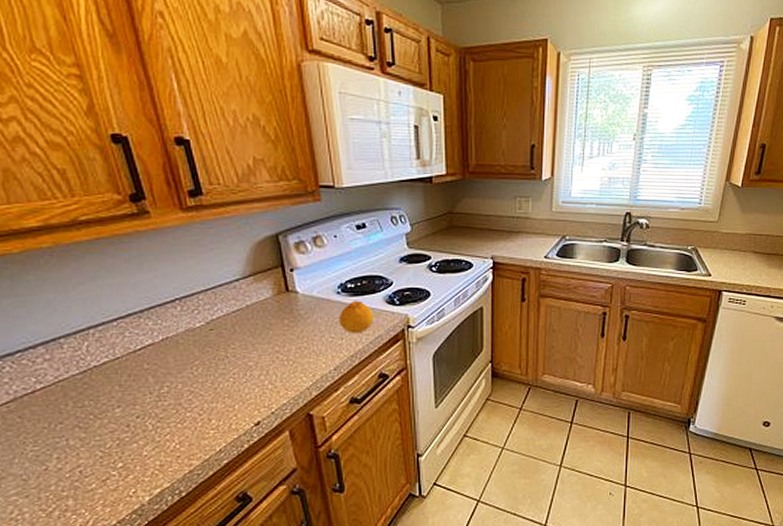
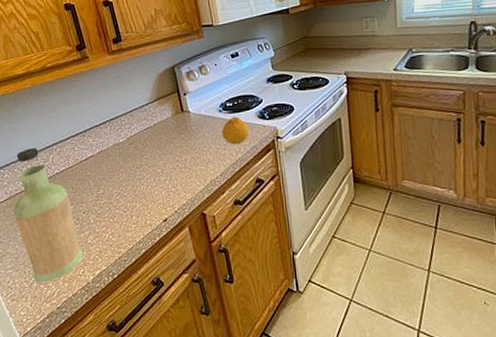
bottle: none [20,331,135,510] -> present [13,147,83,283]

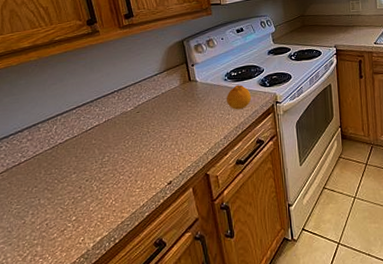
bottle: present [13,147,83,283] -> none [9,118,84,255]

